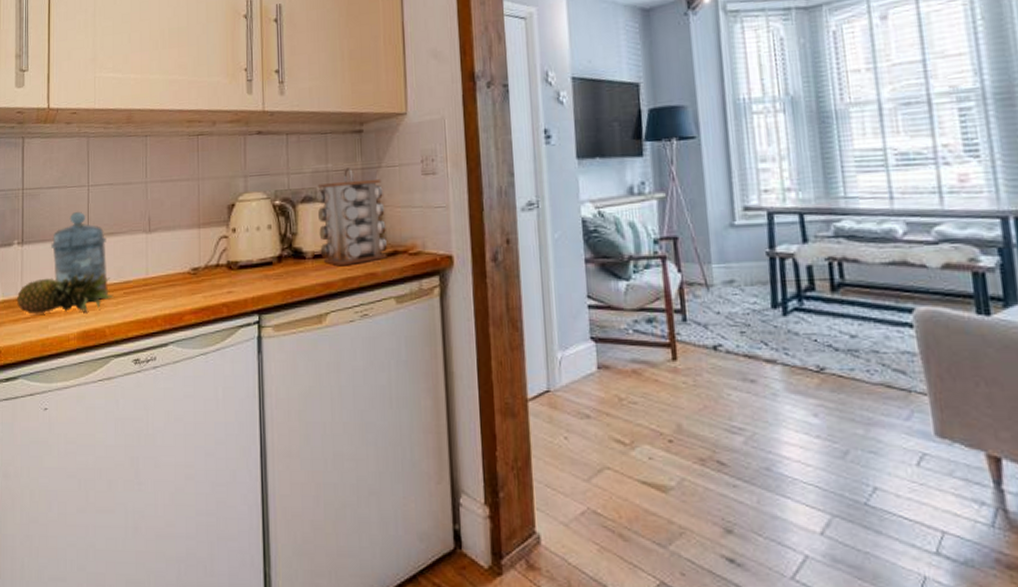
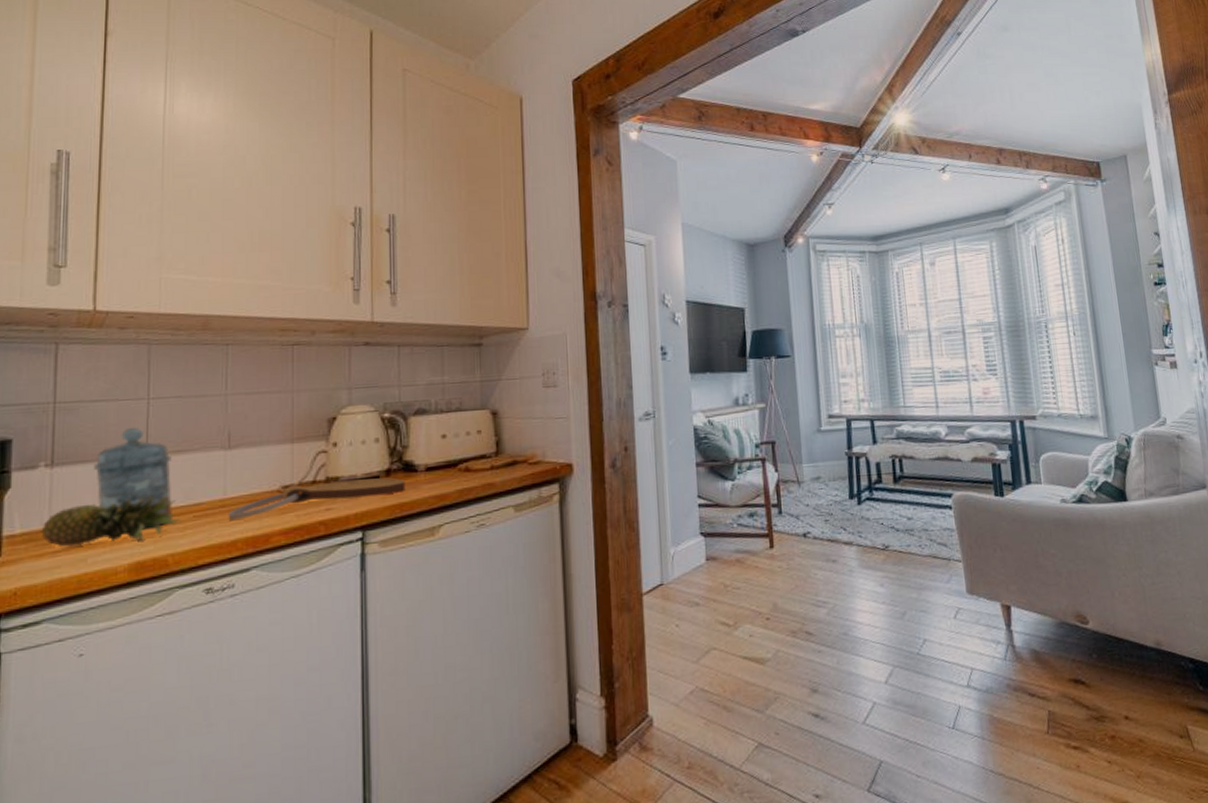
cutting board: none [150,263,295,299] -> present [228,477,406,521]
spice rack: present [316,168,387,267] -> none [431,380,506,478]

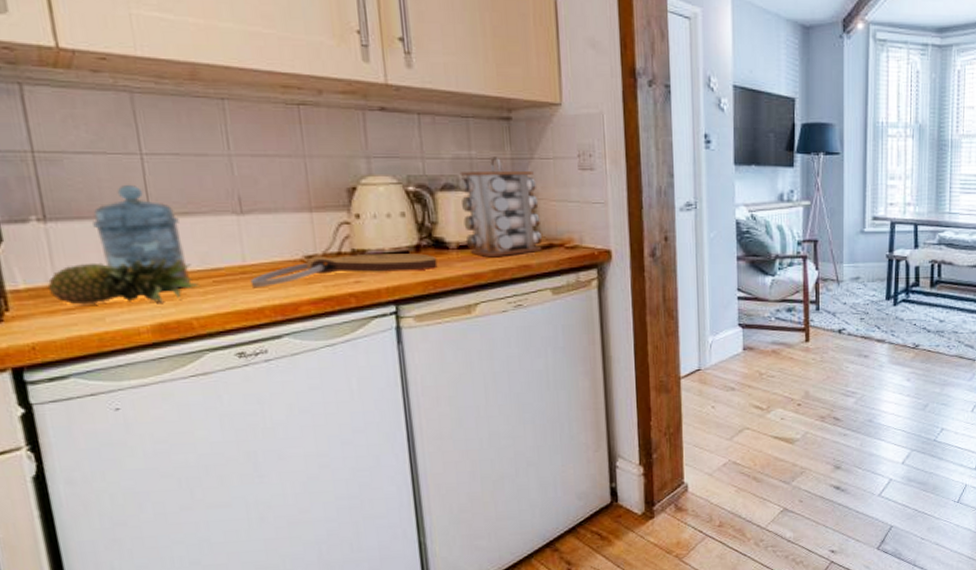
spice rack: none [431,380,506,478] -> present [459,157,542,258]

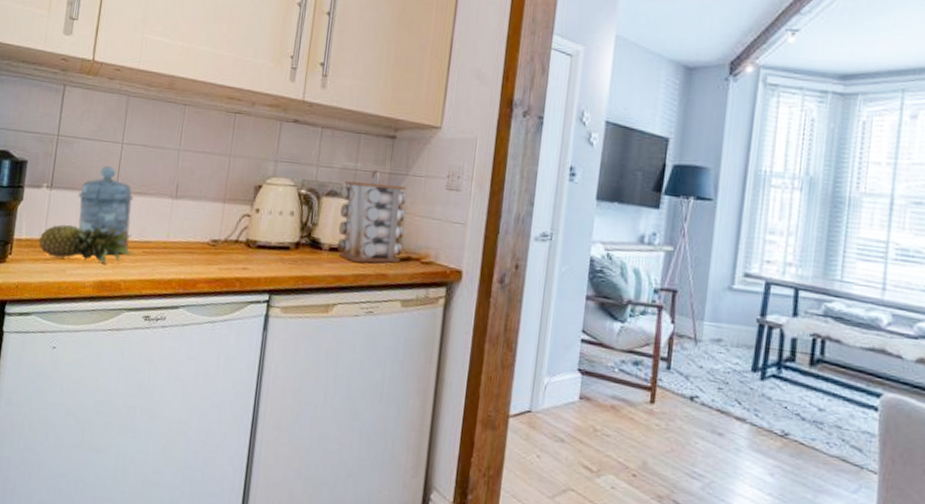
cutting board: present [250,253,438,288] -> none [168,241,311,266]

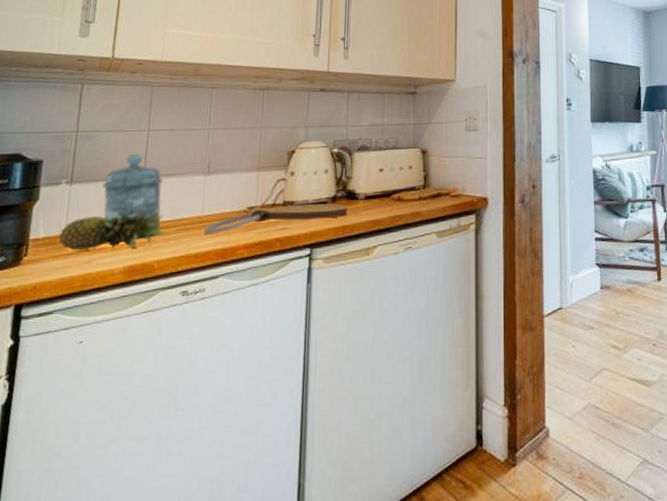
cutting board: none [168,241,311,266] -> present [203,203,348,235]
spice rack: present [337,170,406,265] -> none [372,123,432,206]

